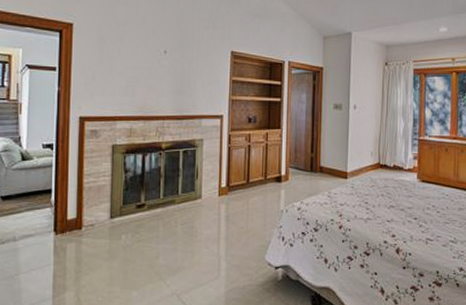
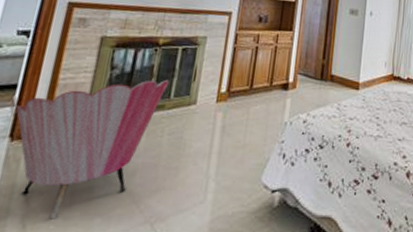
armchair: none [54,178,176,293] -> present [15,79,170,220]

